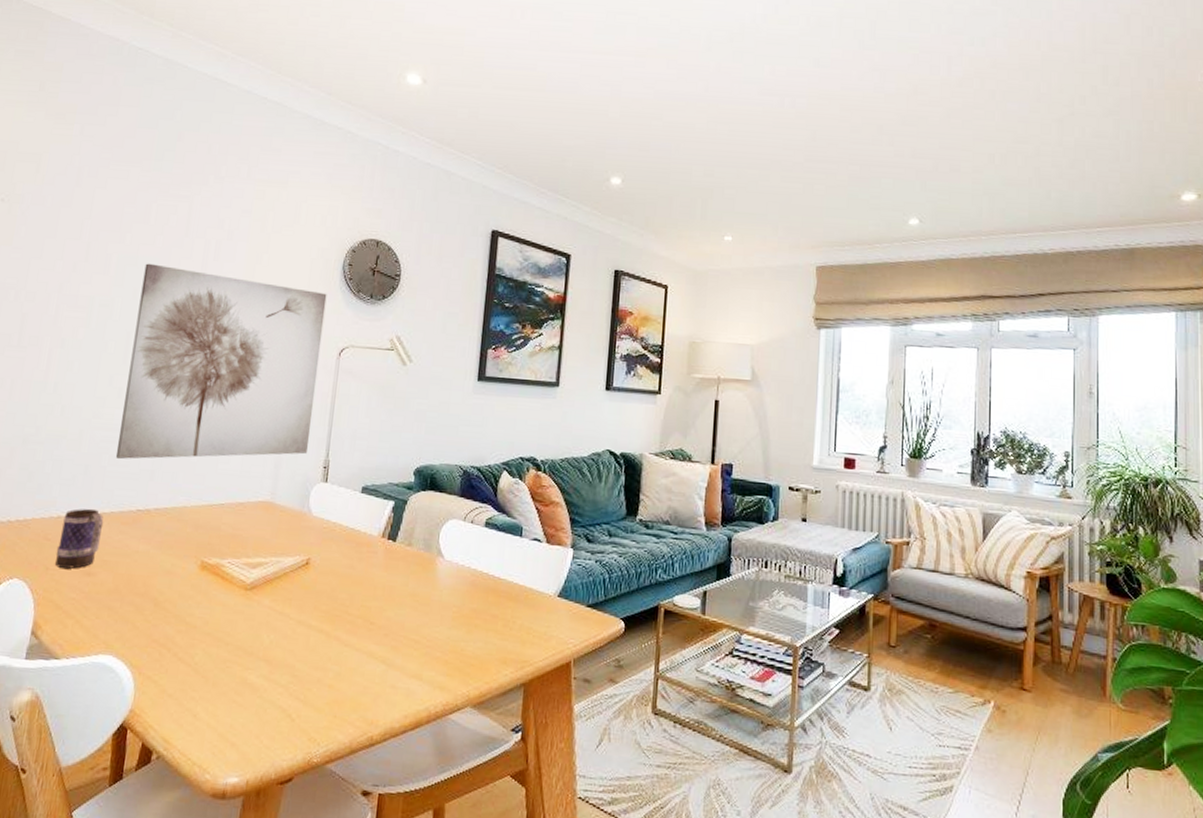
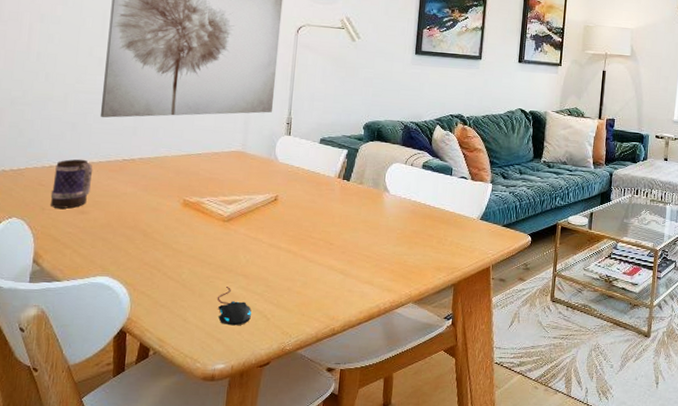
mouse: none [234,674,273,727] -> present [218,287,251,326]

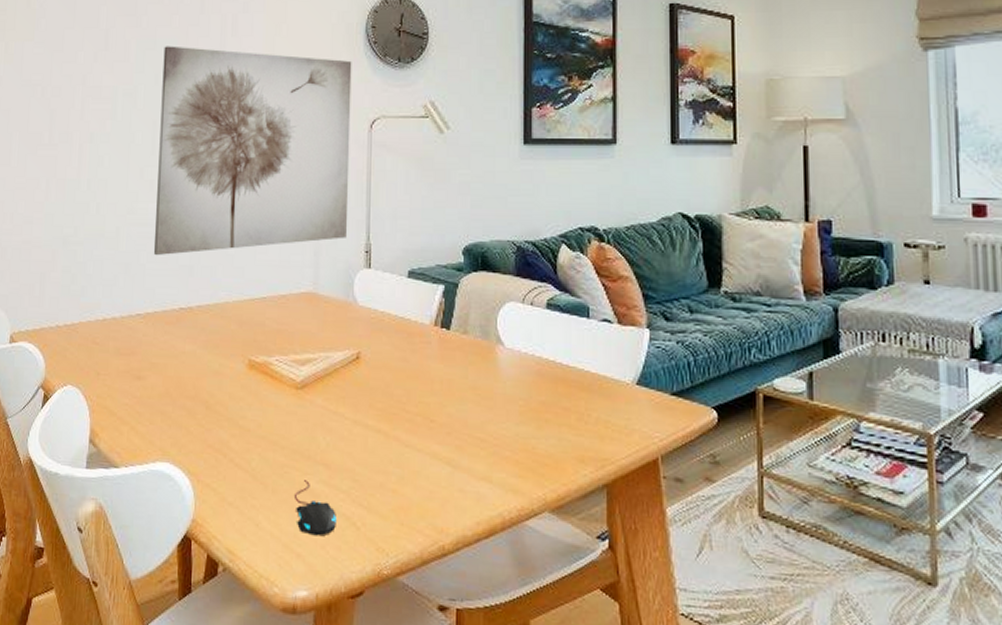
mug: present [50,159,93,209] -> none [105,309,148,373]

